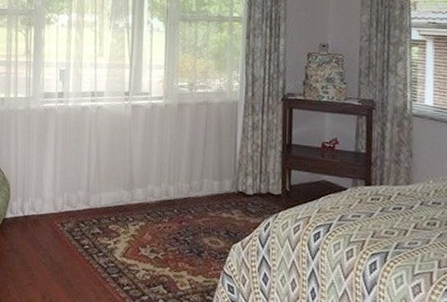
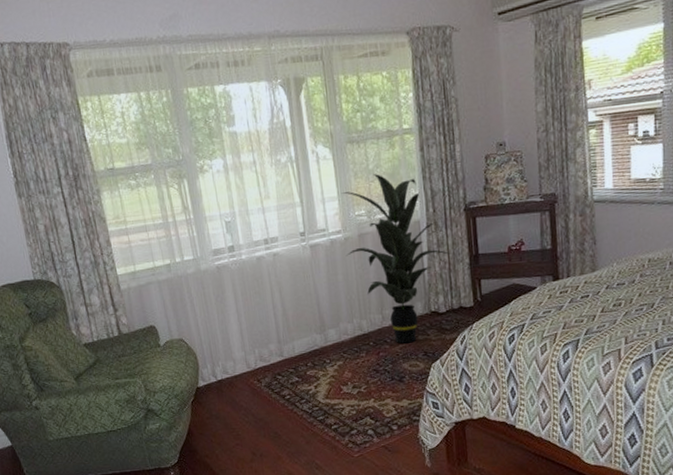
indoor plant: none [163,52,265,219] -> present [342,174,452,344]

